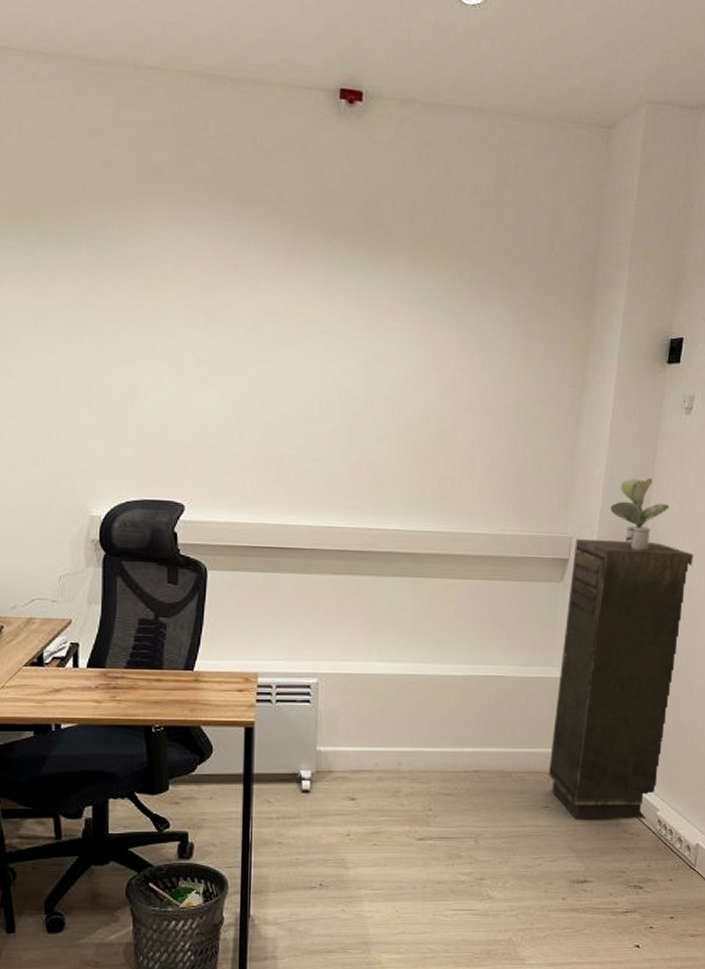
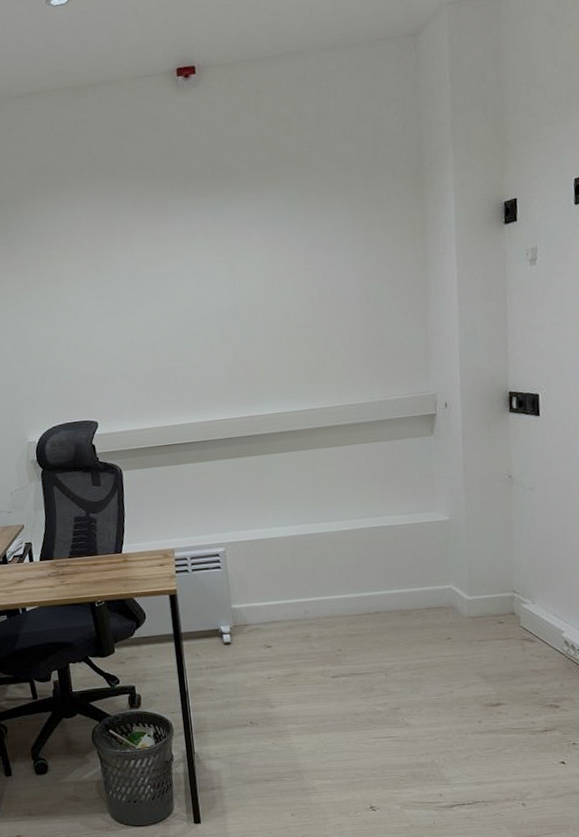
storage cabinet: present [548,539,694,820] -> none [439,385,561,648]
potted plant: present [610,478,670,551] -> none [469,329,528,396]

